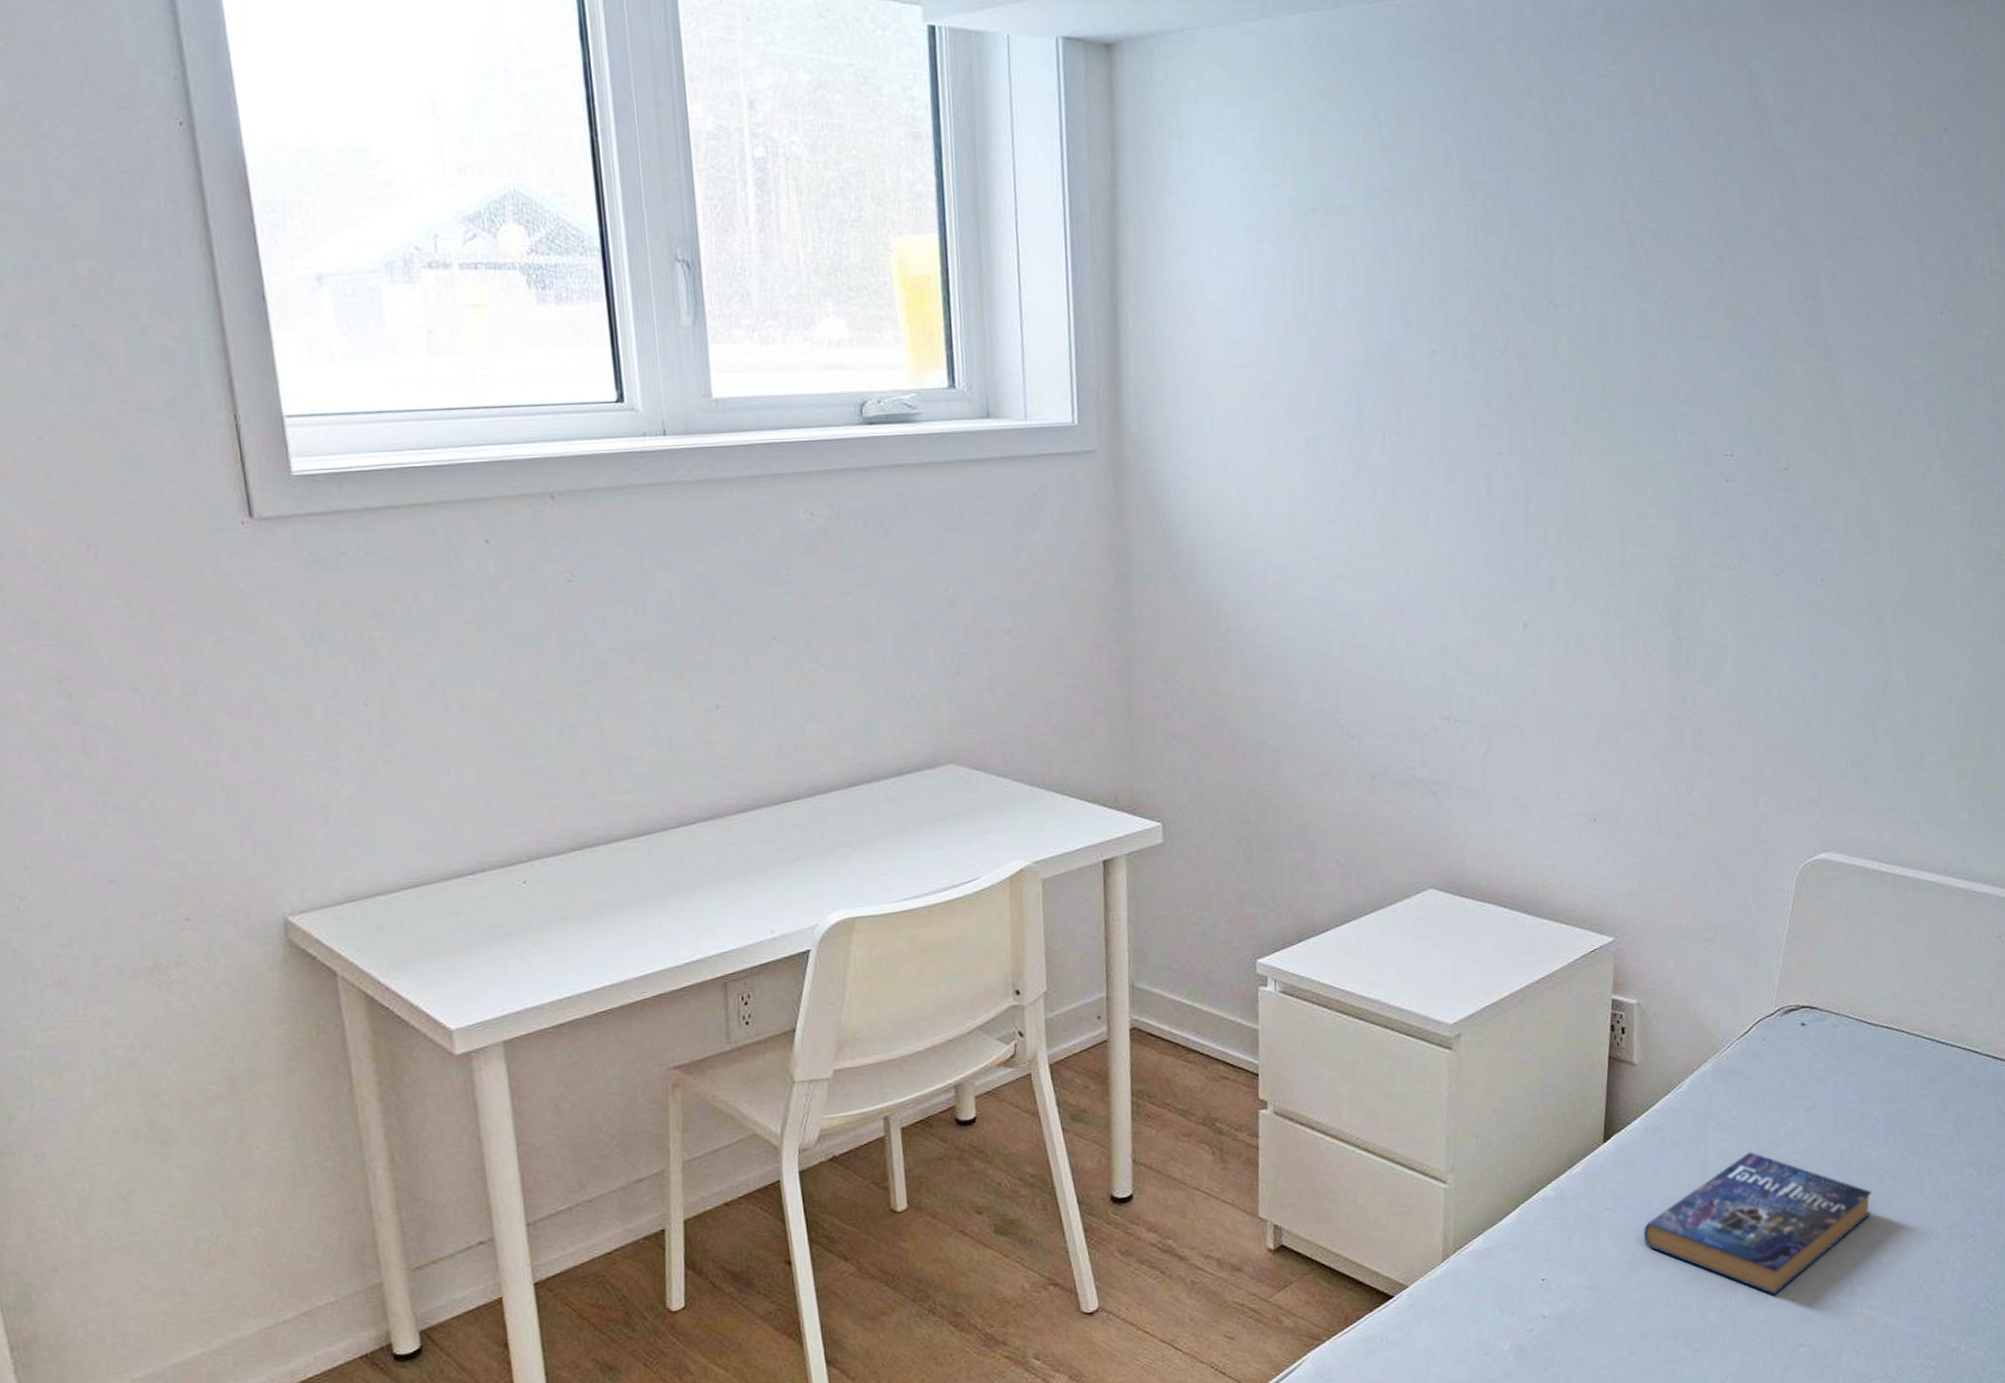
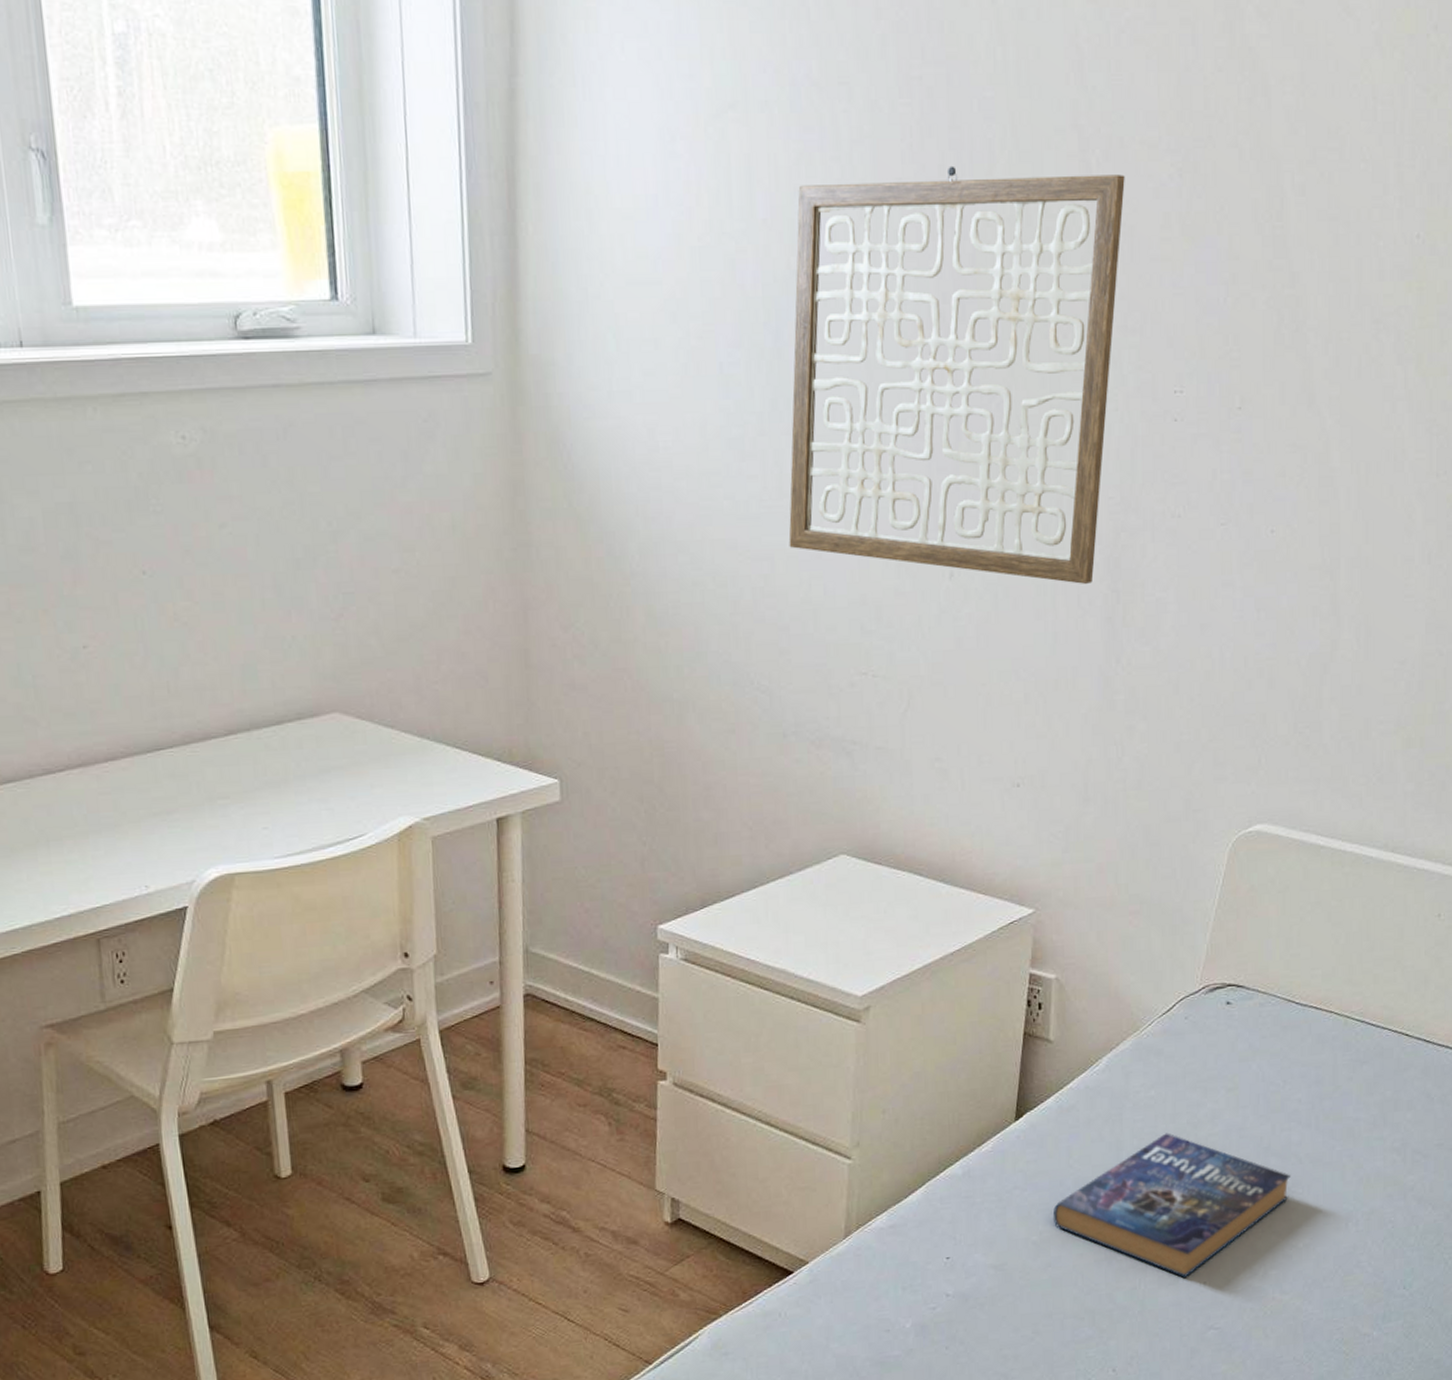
wall art: none [1373,258,1672,632] -> present [788,165,1125,584]

